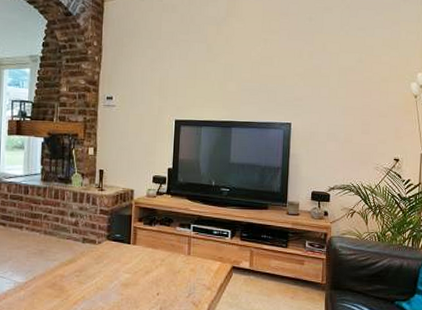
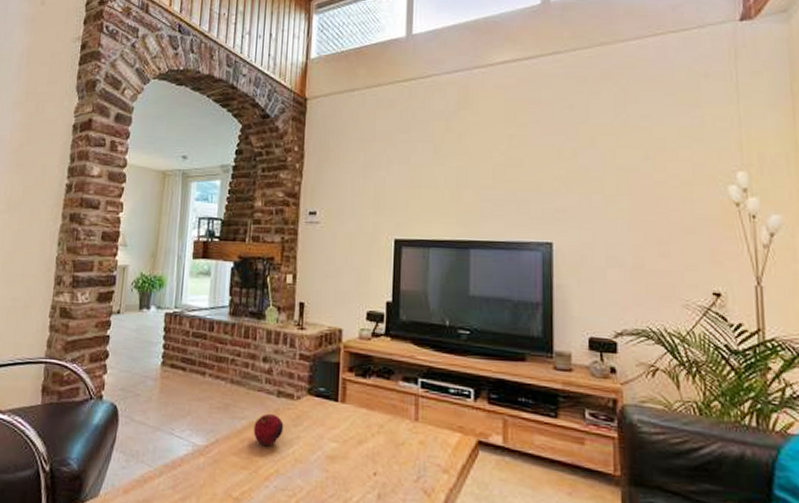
fruit: none [64,256,88,279] -> present [253,414,284,445]

